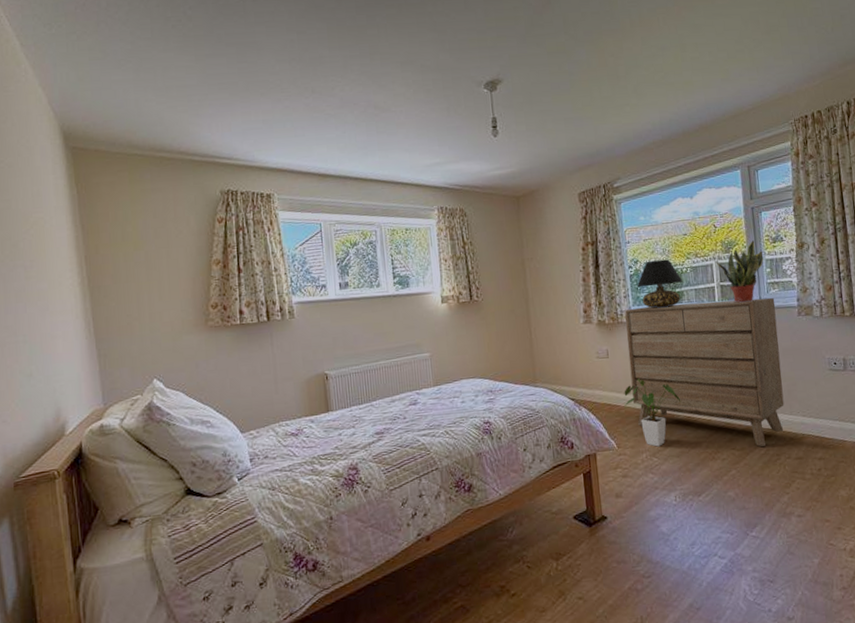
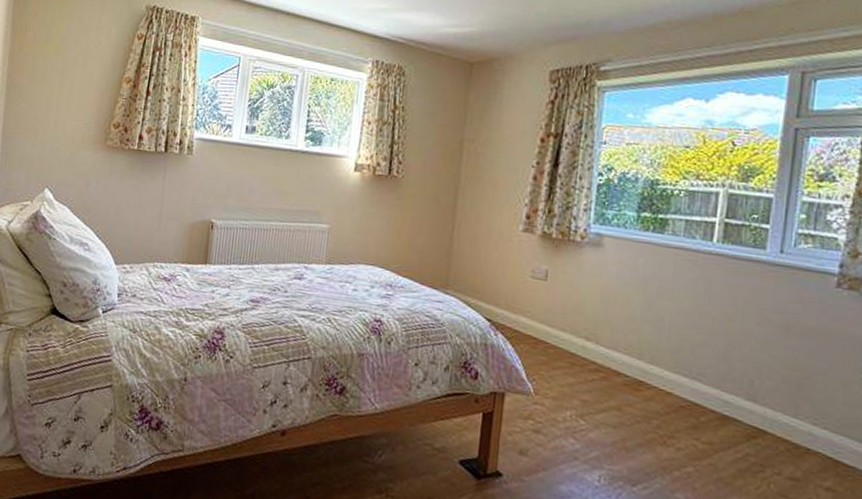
house plant: present [624,378,681,447] -> none [555,314,635,408]
dresser: present [625,297,785,447] -> none [567,226,804,448]
table lamp: present [637,259,683,309] -> none [604,171,671,236]
potted plant: present [714,240,764,303] -> none [723,172,800,254]

